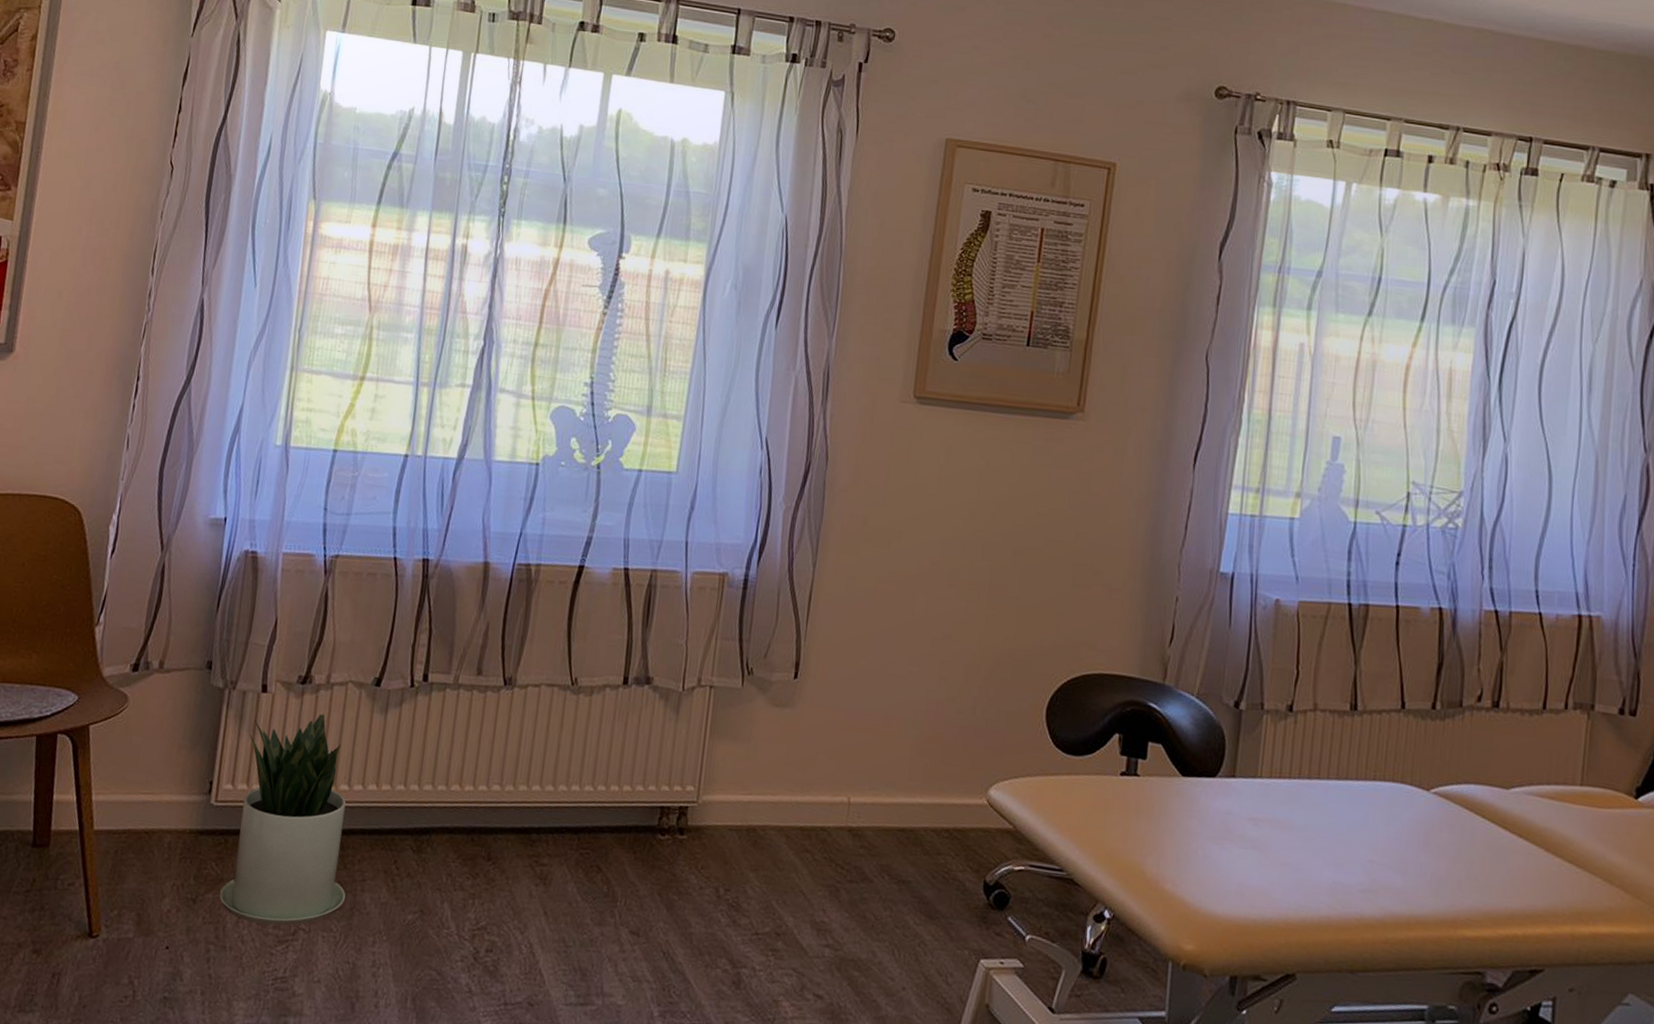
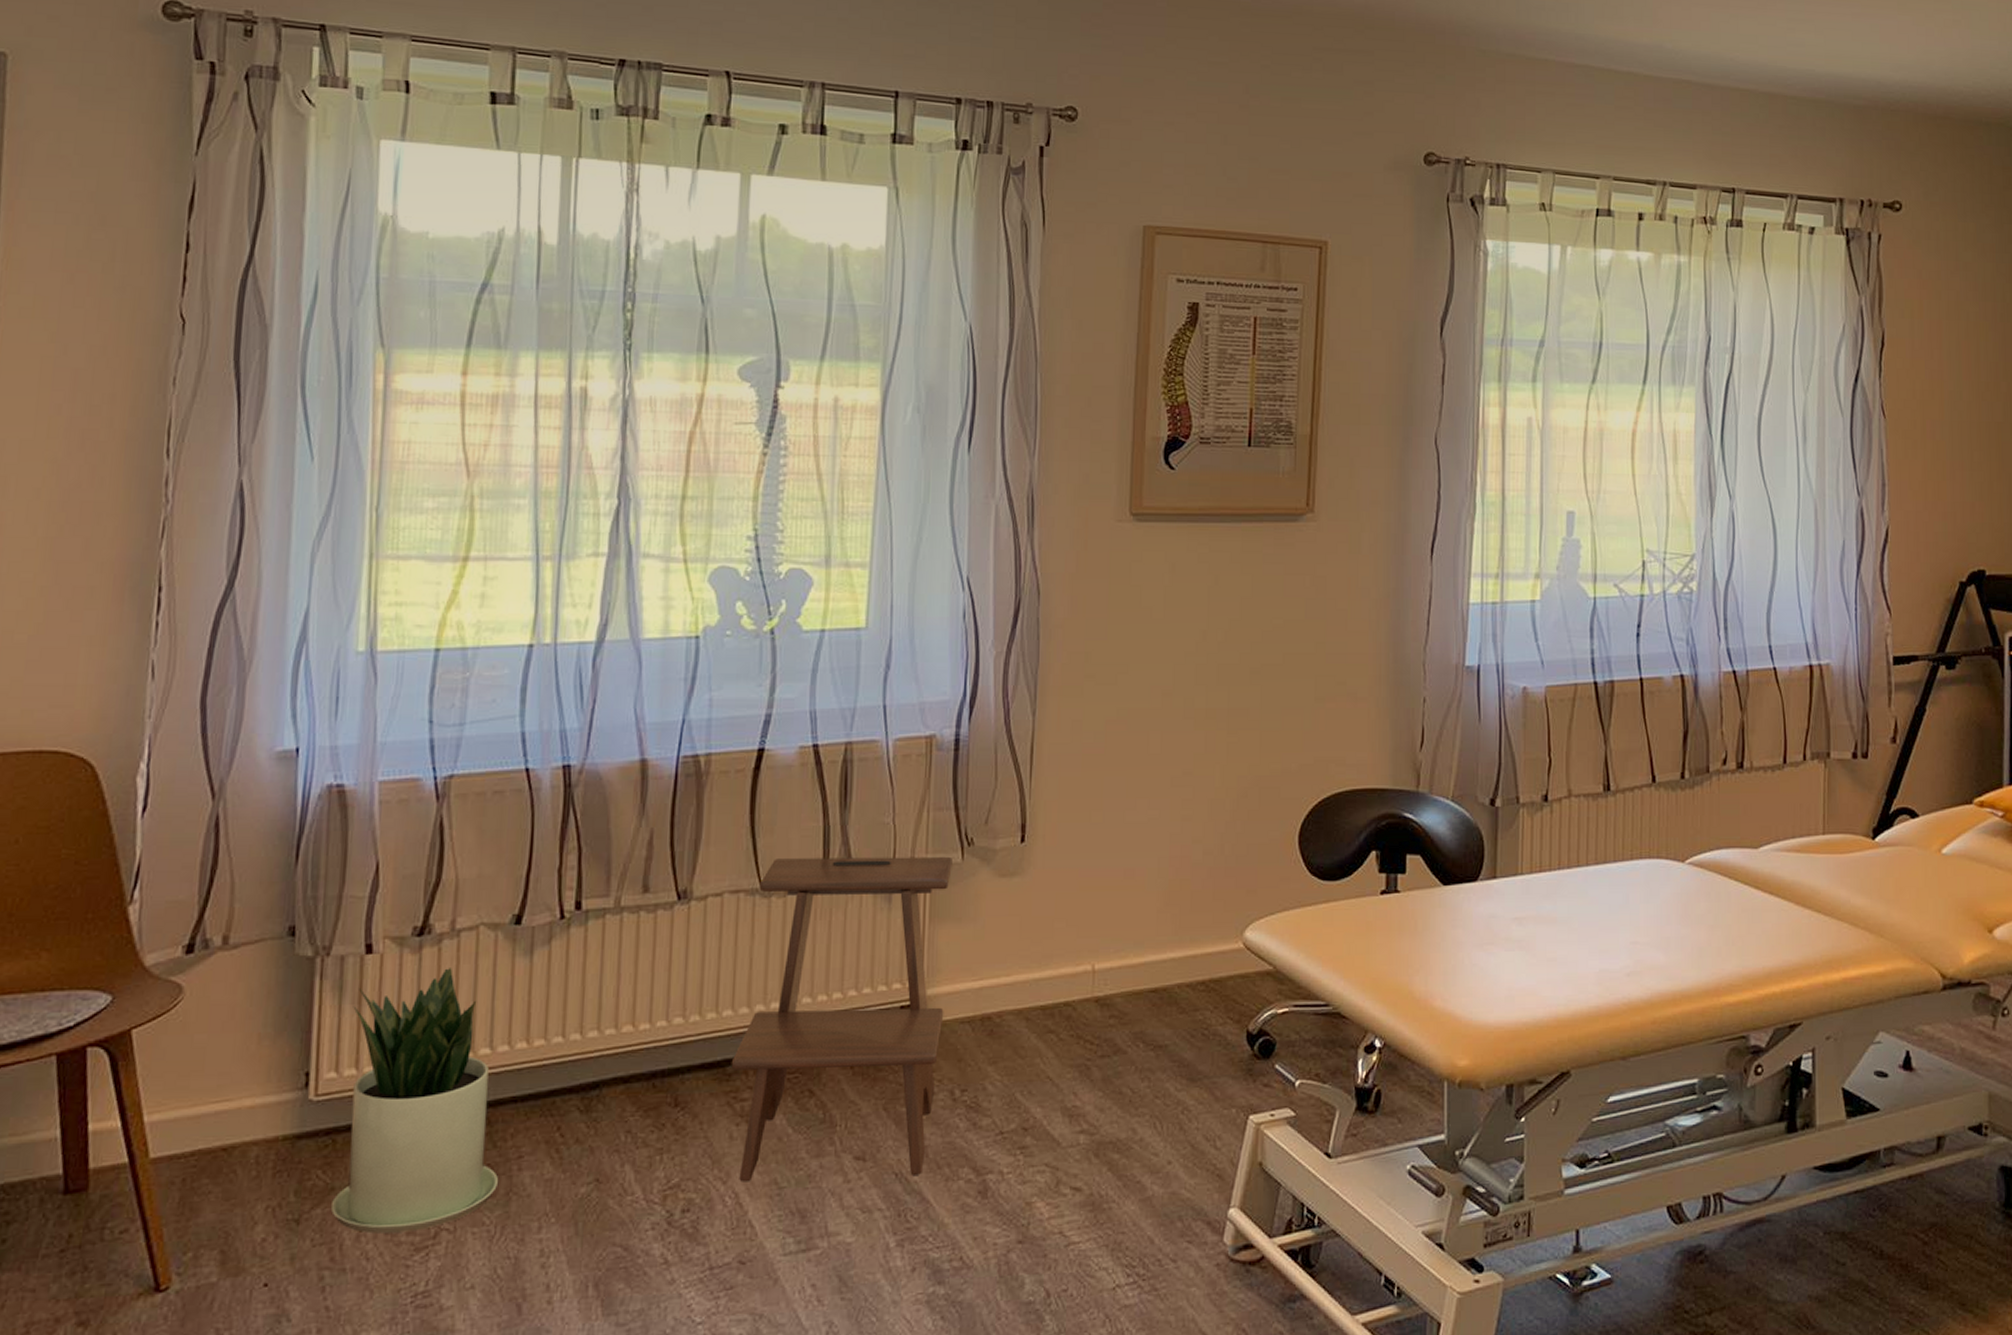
step stool: none [534,662,734,957] -> present [731,856,952,1182]

